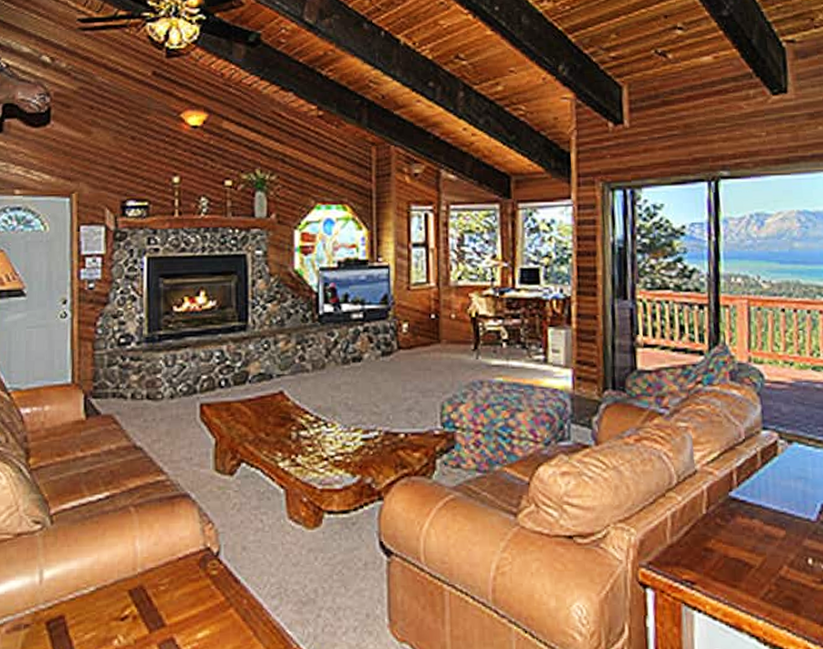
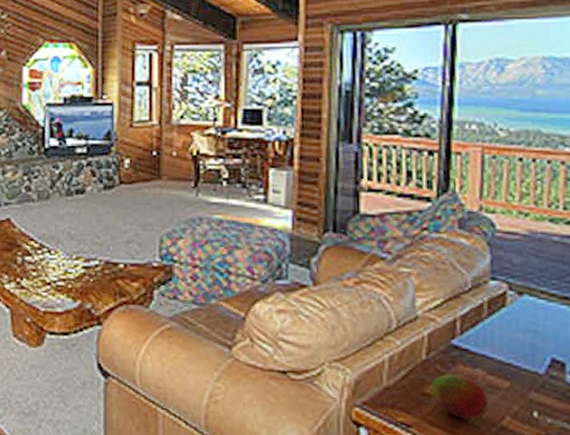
fruit: none [712,527,767,572] -> present [431,374,488,419]

